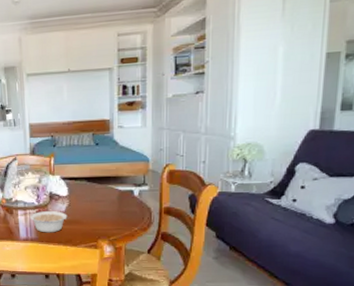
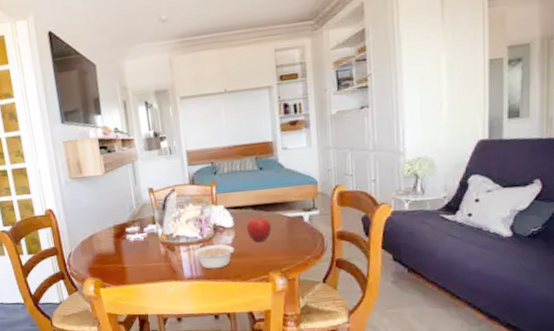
fruit: none [80,187,103,212] -> present [247,215,272,243]

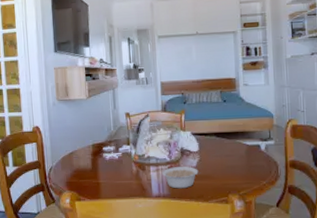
fruit: present [247,215,272,243] -> none [210,142,232,167]

